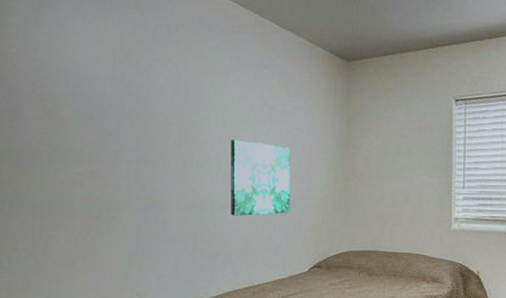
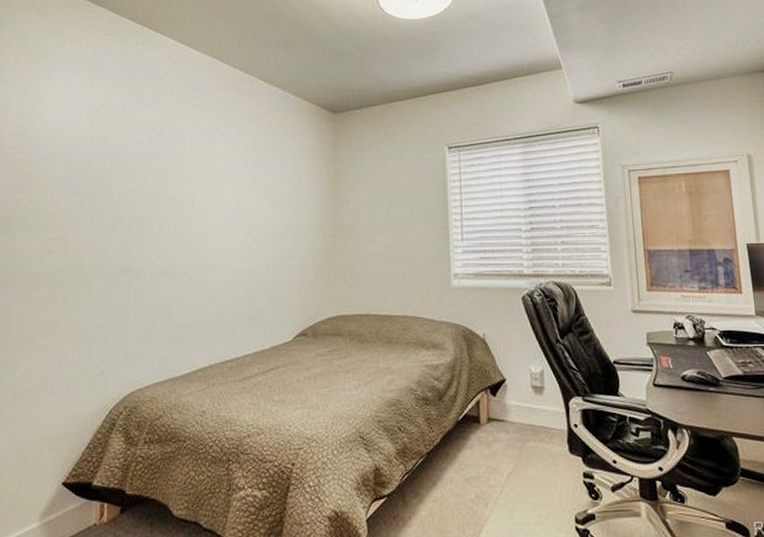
wall art: present [230,140,290,216] -> none [209,198,275,280]

